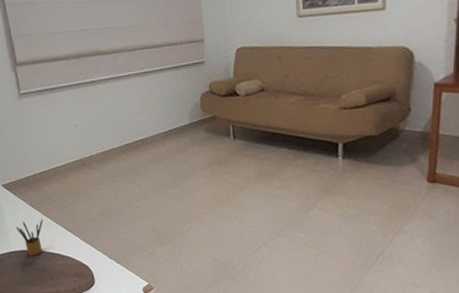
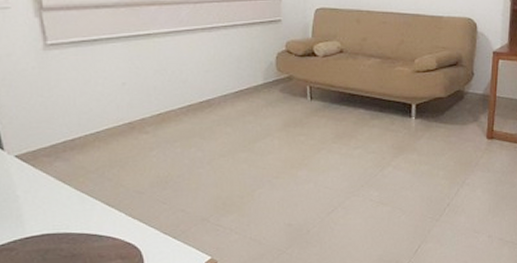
pencil box: present [15,219,43,256] -> none [34,194,75,241]

